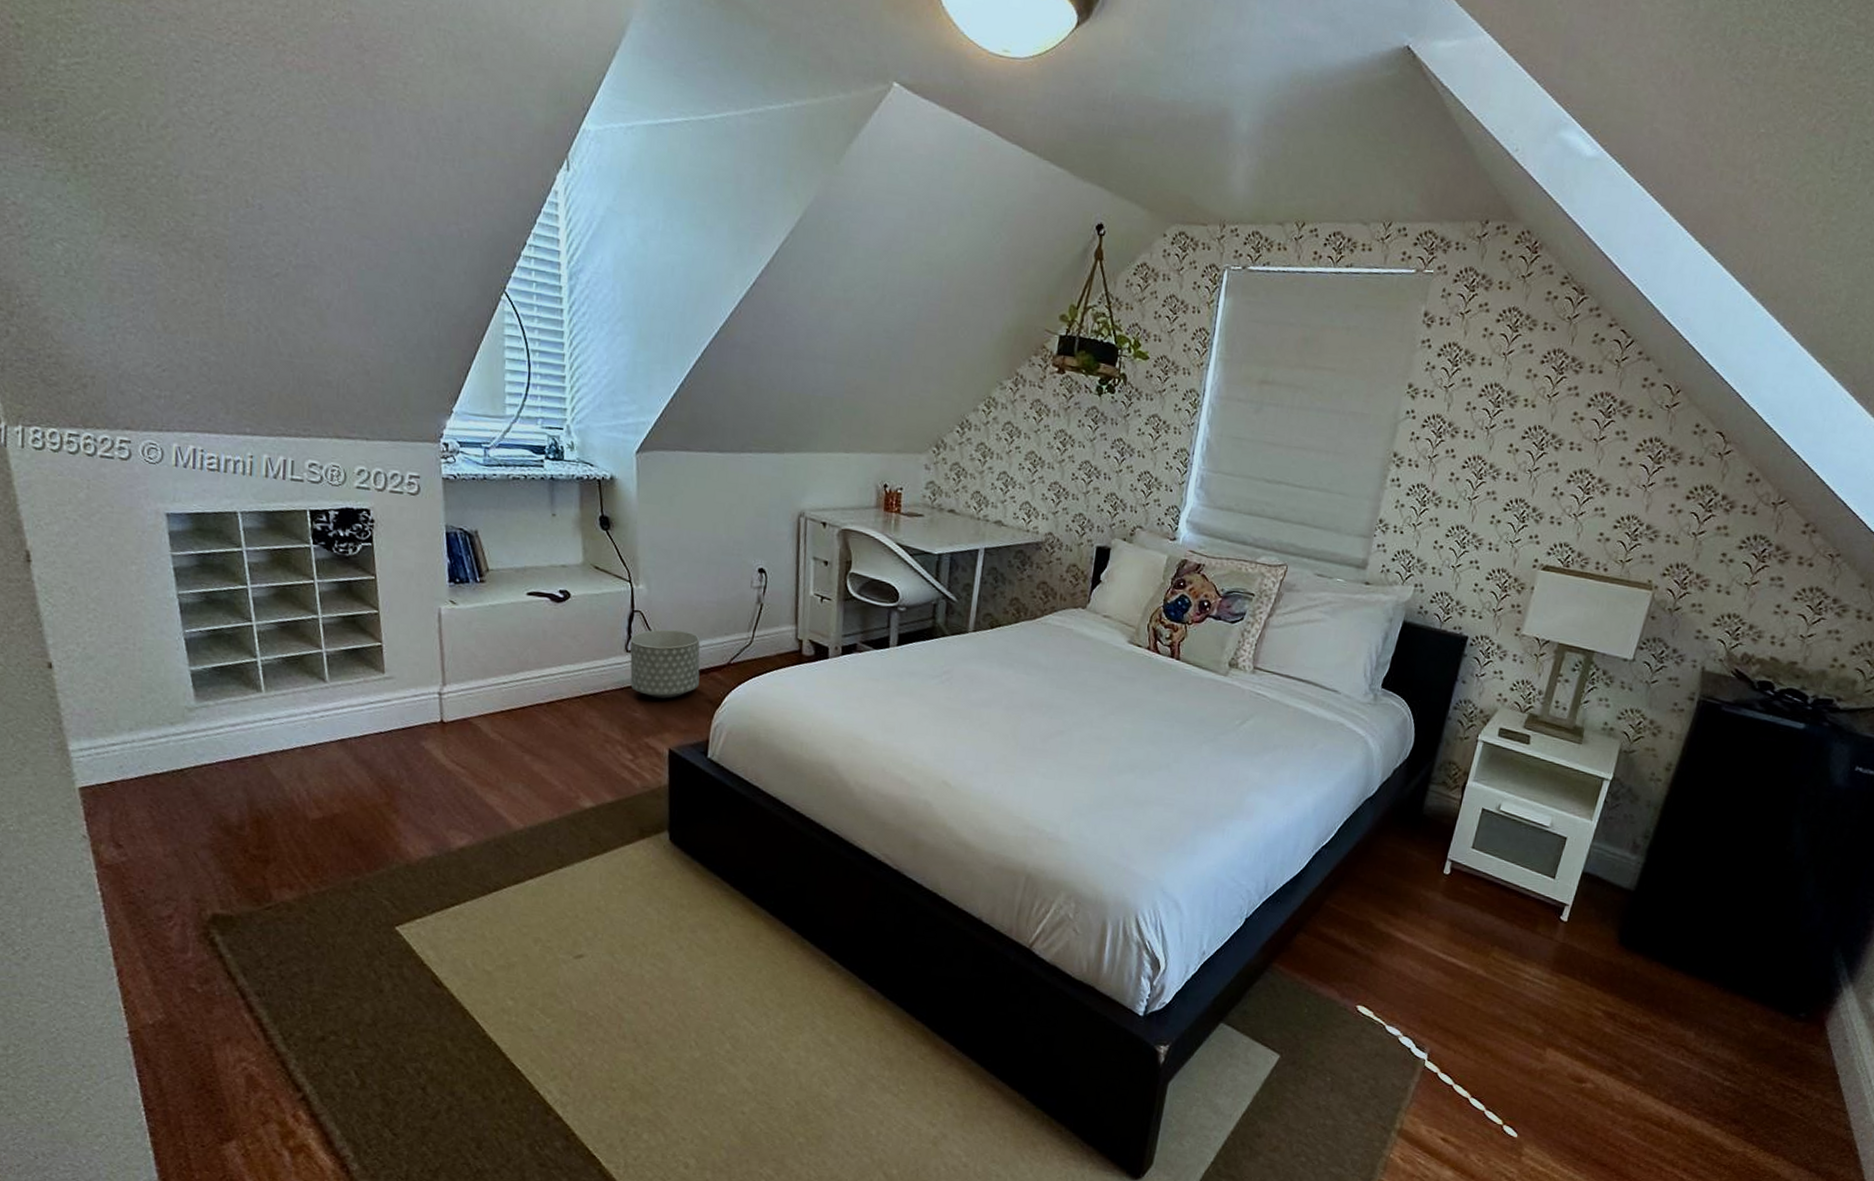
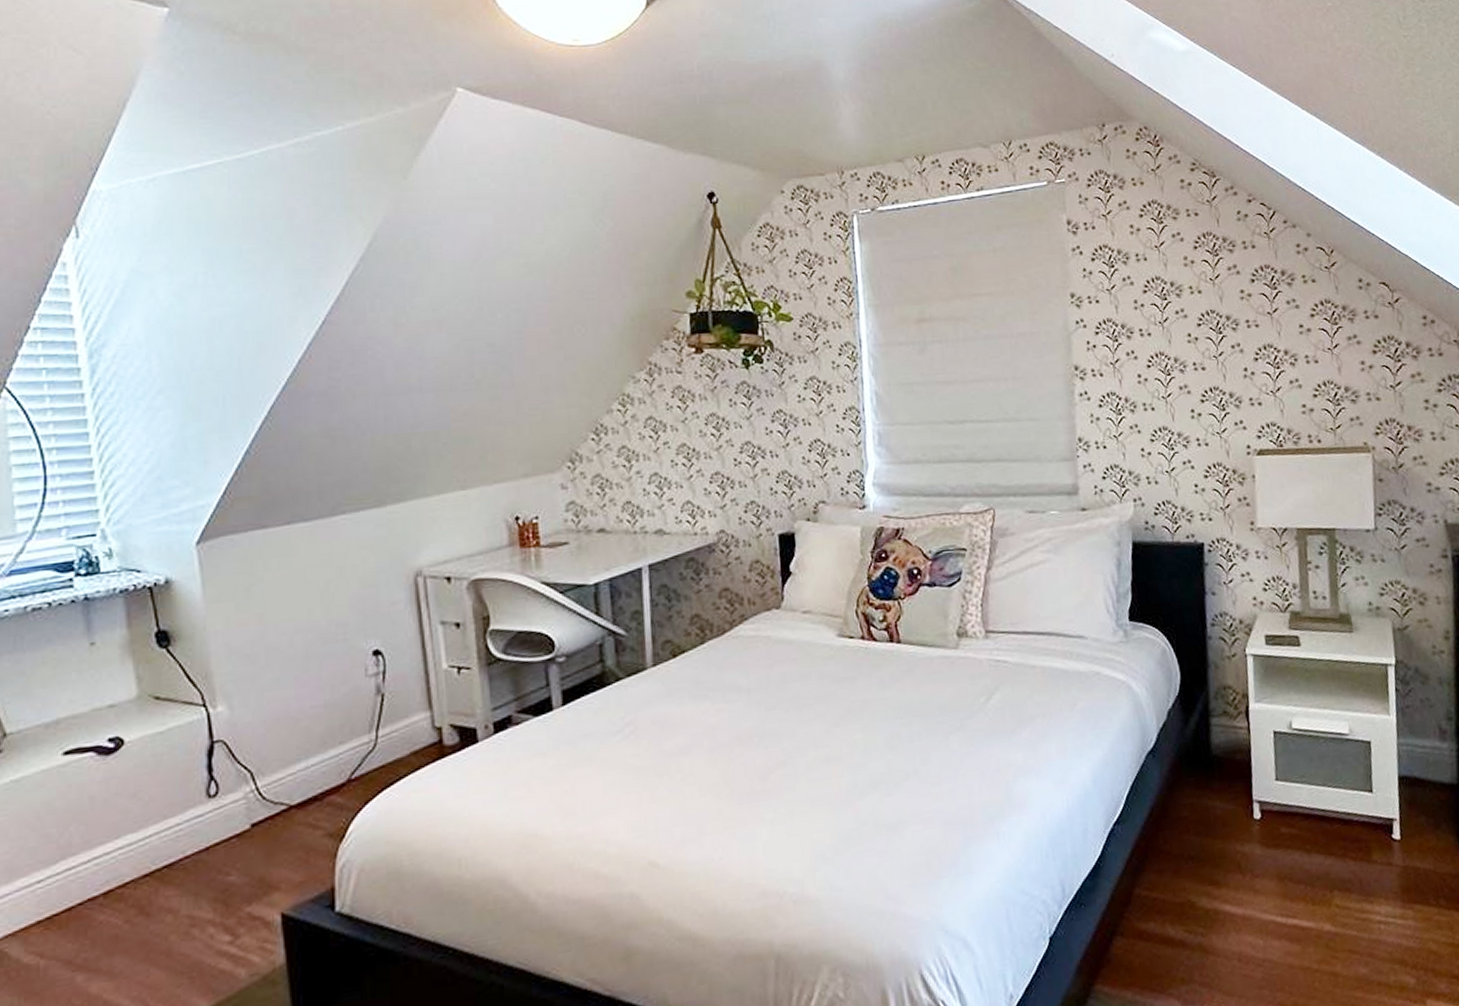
planter: present [630,629,700,699] -> none [212,751,312,850]

